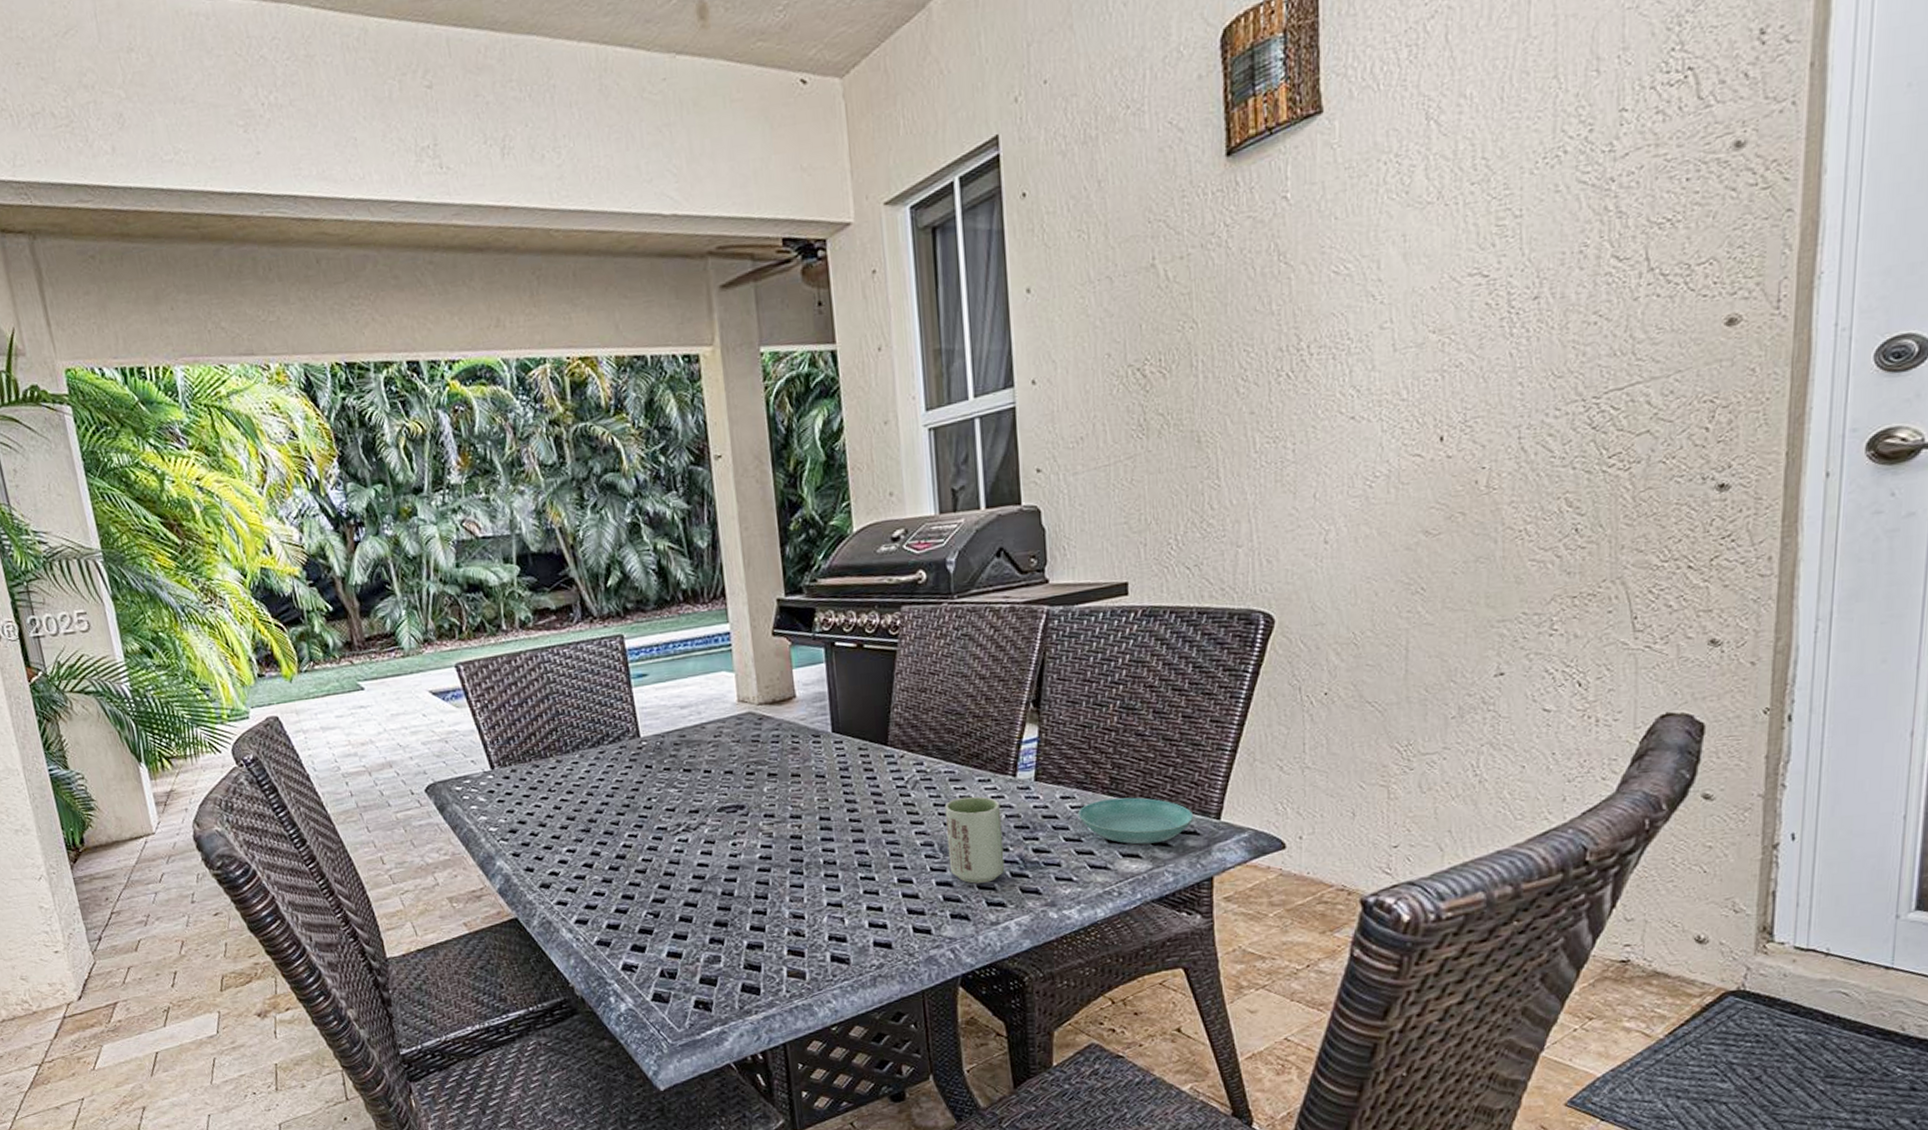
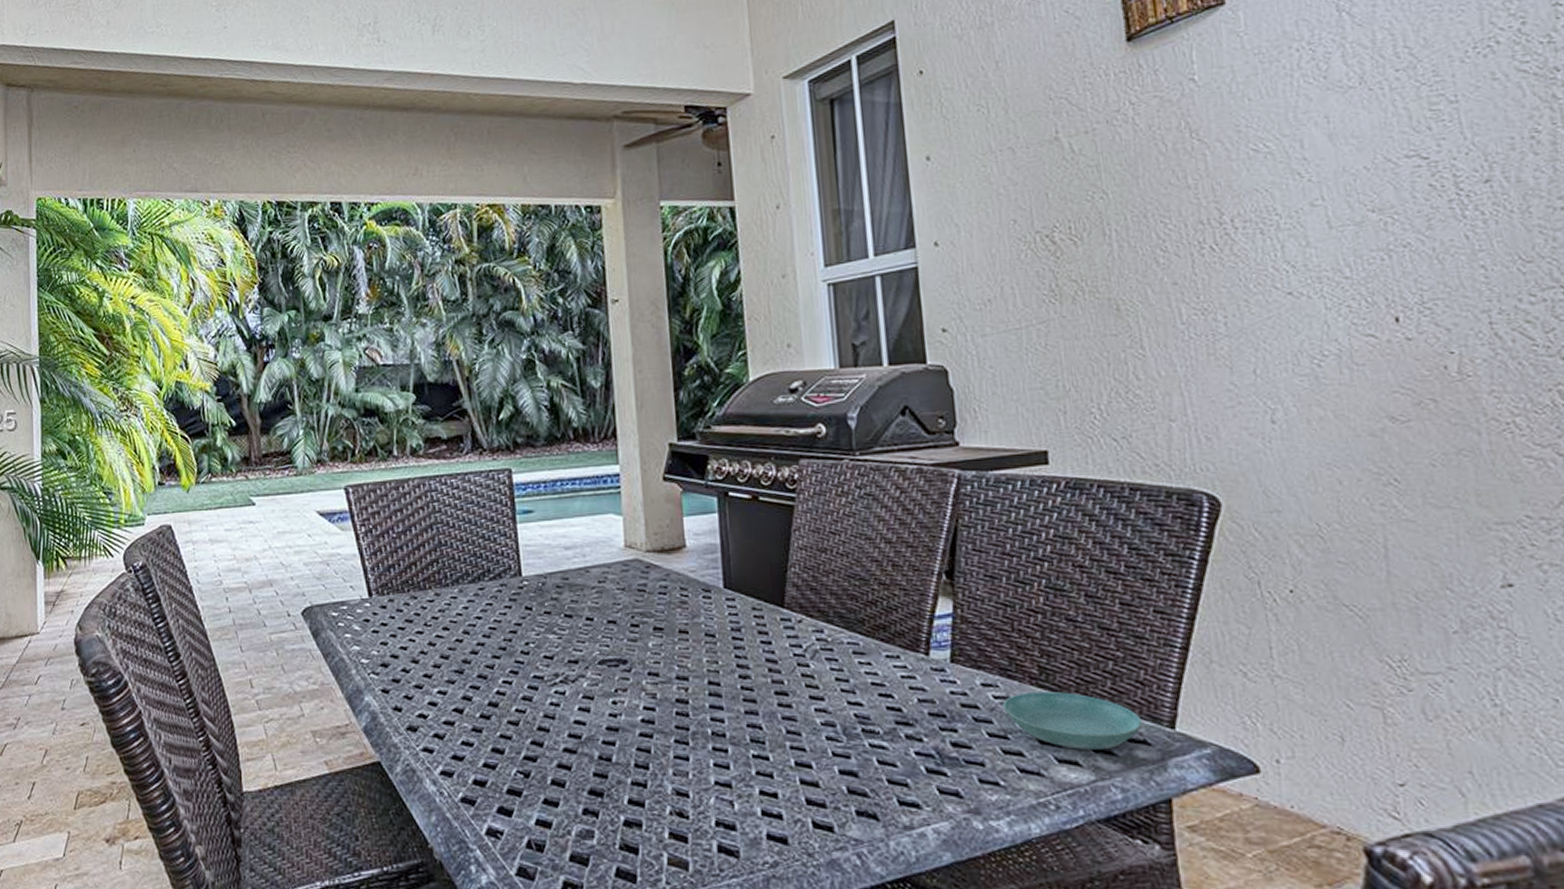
cup: present [944,796,1005,884] -> none [848,673,919,777]

